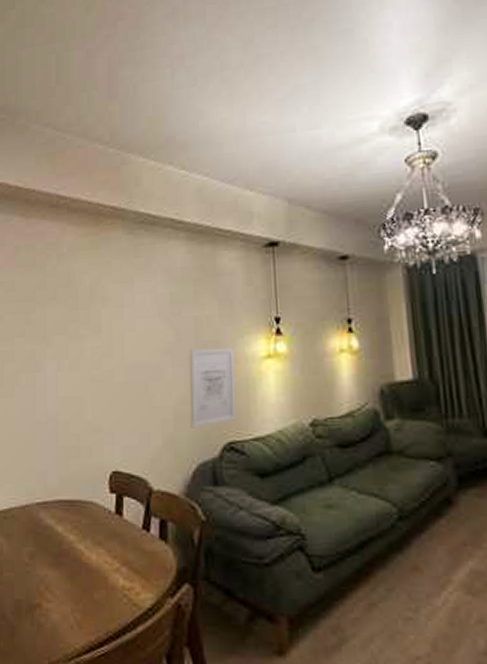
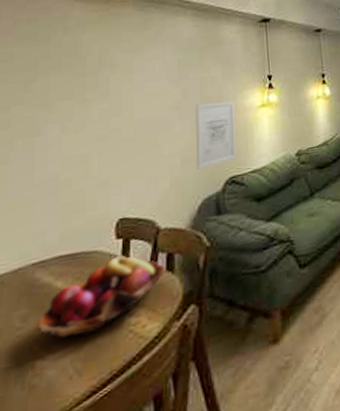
fruit basket: none [43,512,159,588] -> present [38,255,166,339]

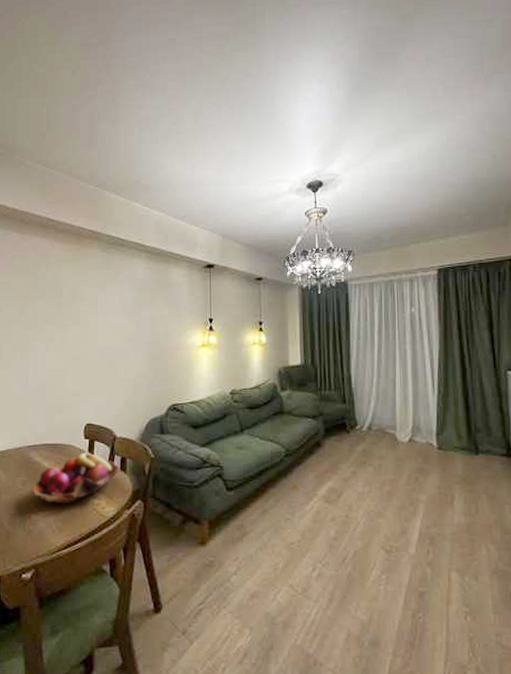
wall art: present [195,100,237,170] -> none [145,338,179,394]

